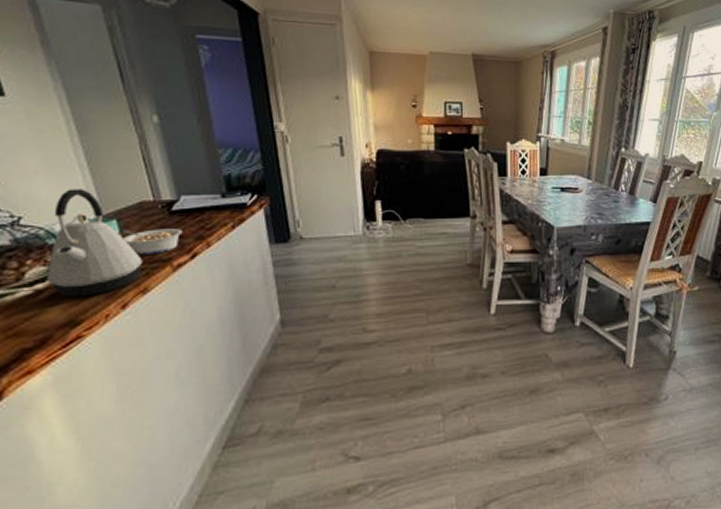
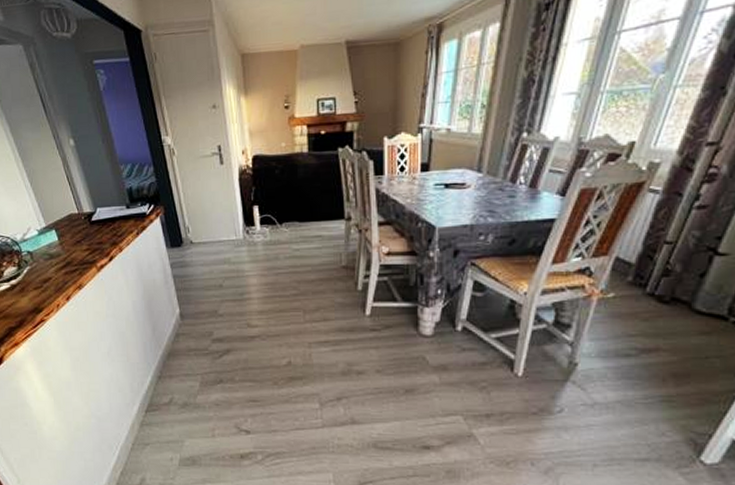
kettle: present [47,189,143,297] -> none [14,205,77,290]
legume: present [122,229,183,254] -> none [60,236,101,258]

